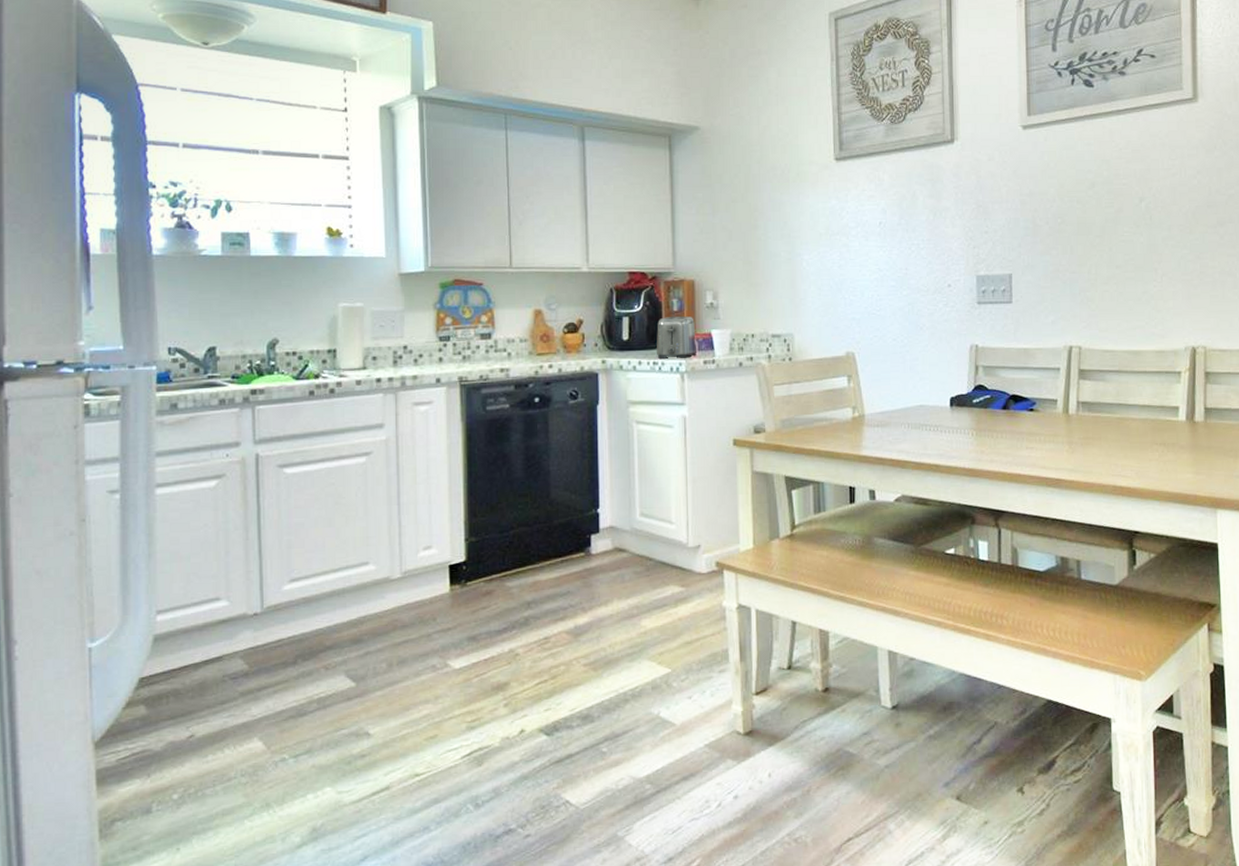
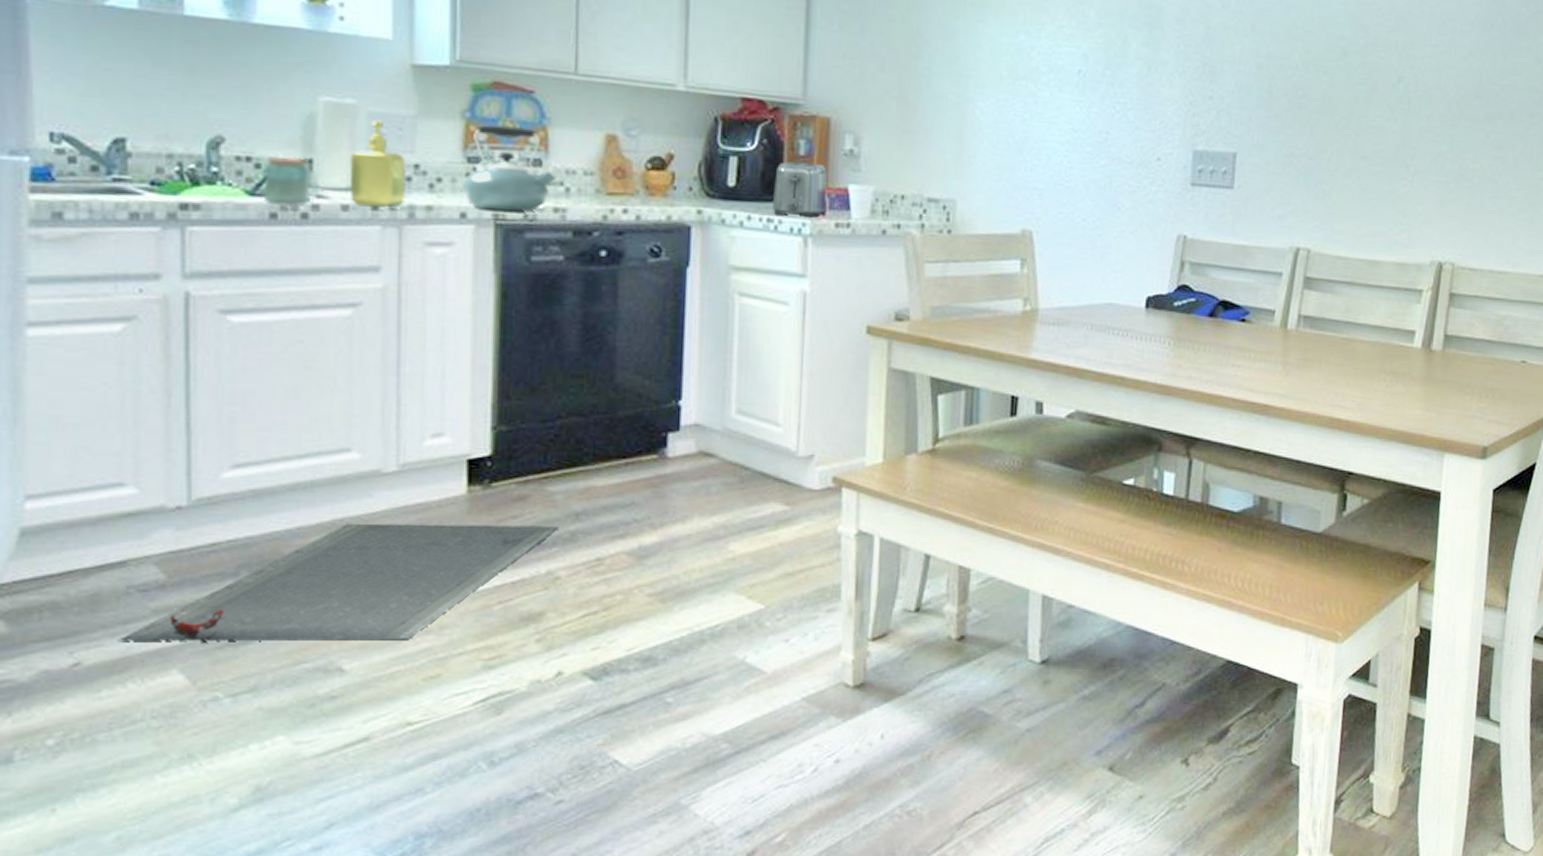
door mat: none [218,613,516,718] -> present [118,523,559,644]
peanut butter: none [304,348,336,386] -> present [263,155,312,207]
soap dispenser: none [360,316,399,380] -> present [349,119,406,208]
kettle: none [437,311,505,375] -> present [462,124,562,212]

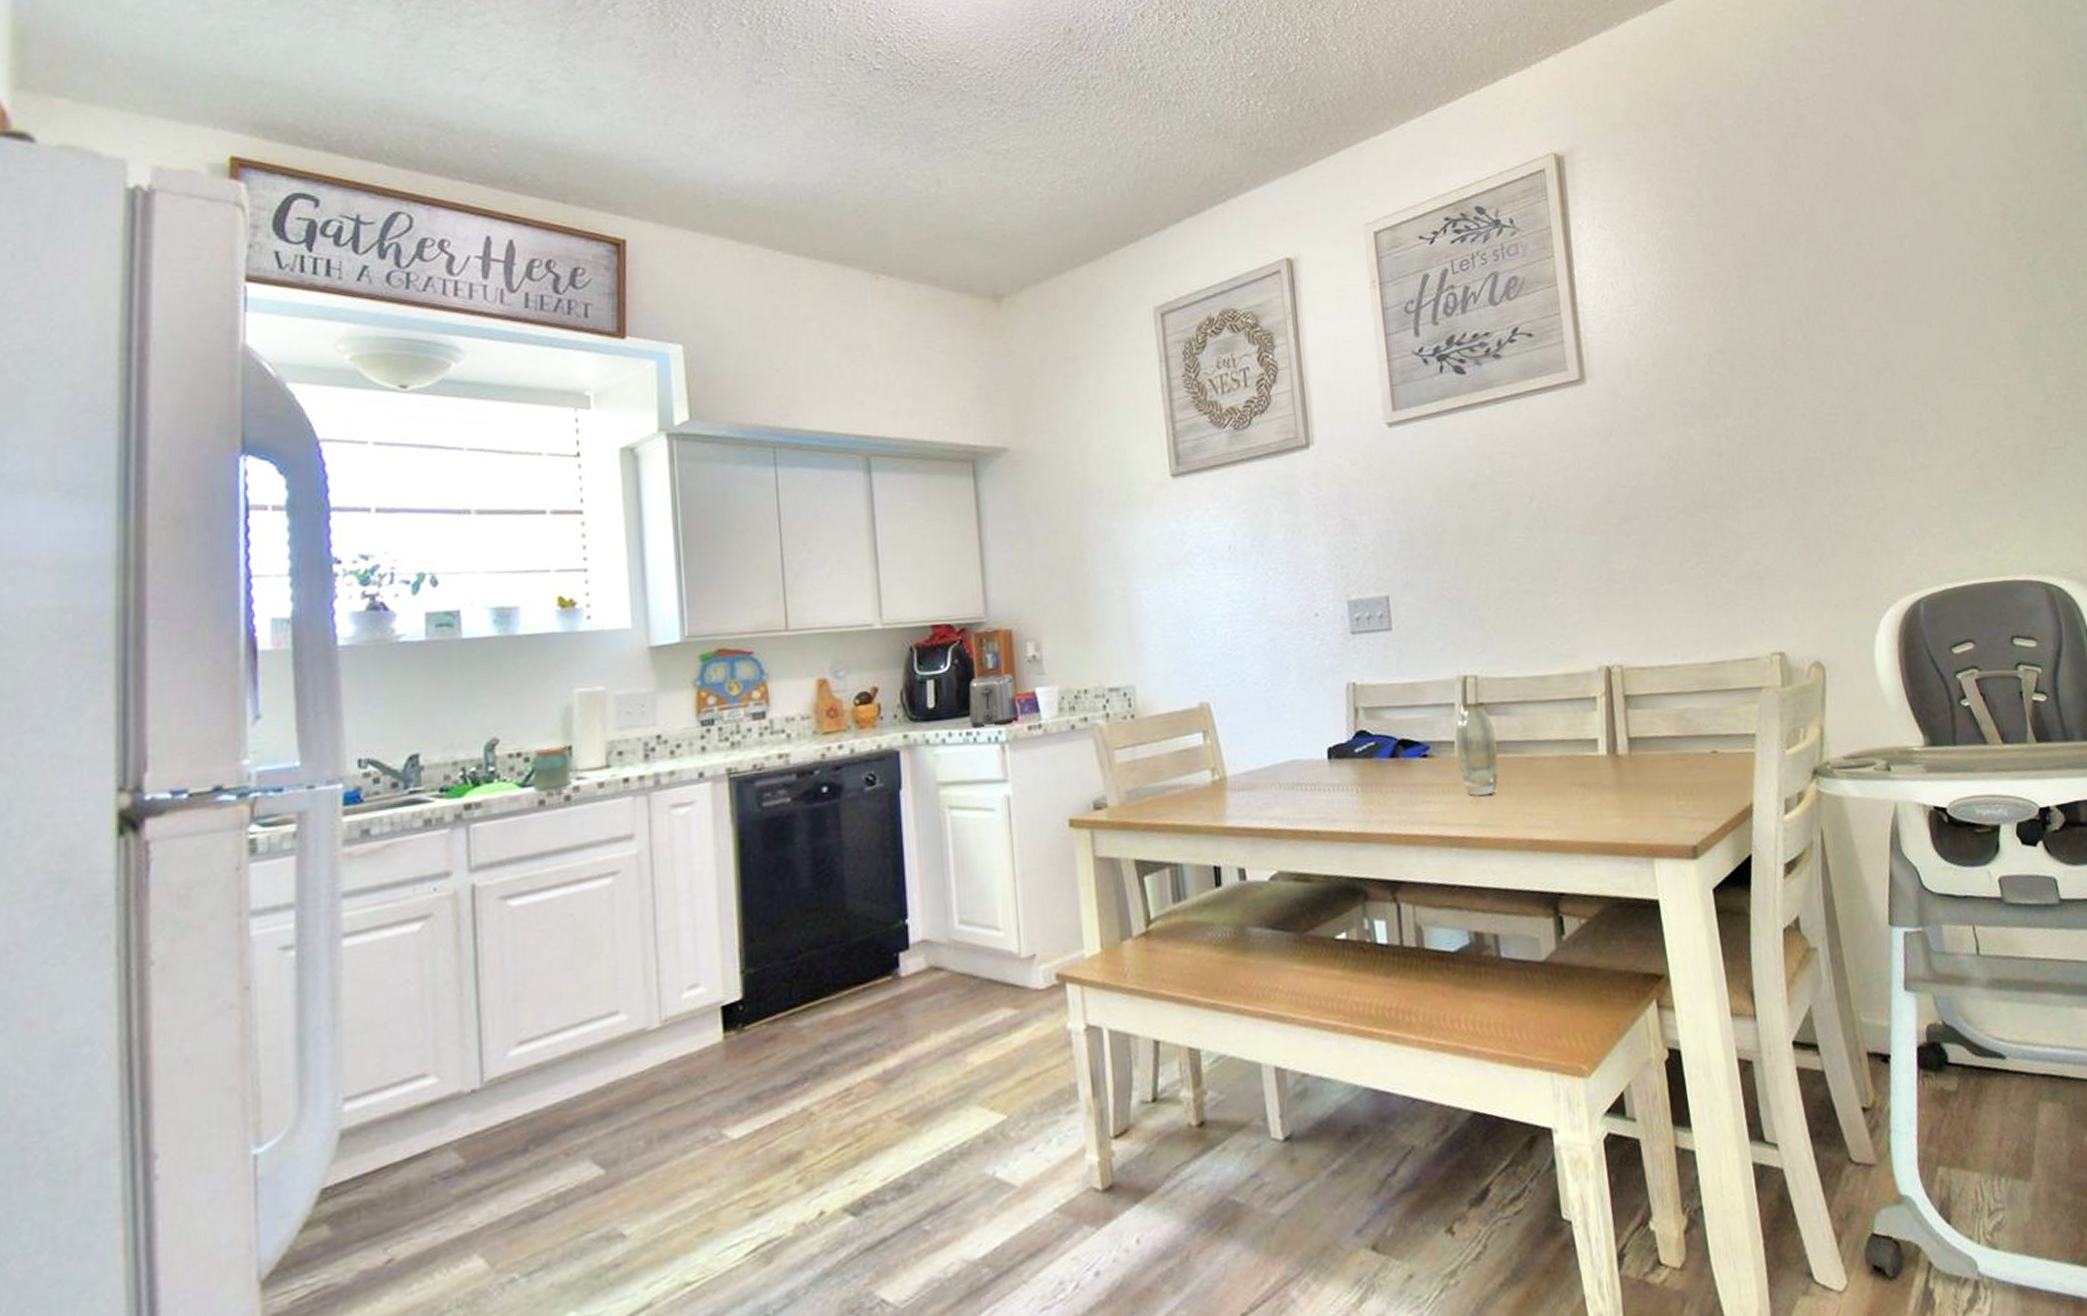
door mat: present [118,523,559,644] -> none [425,1061,809,1232]
soap dispenser: present [349,119,406,208] -> none [602,700,651,782]
kettle: present [462,124,562,212] -> none [698,686,783,767]
vase: none [1275,275,1318,369] -> present [1455,702,1499,796]

